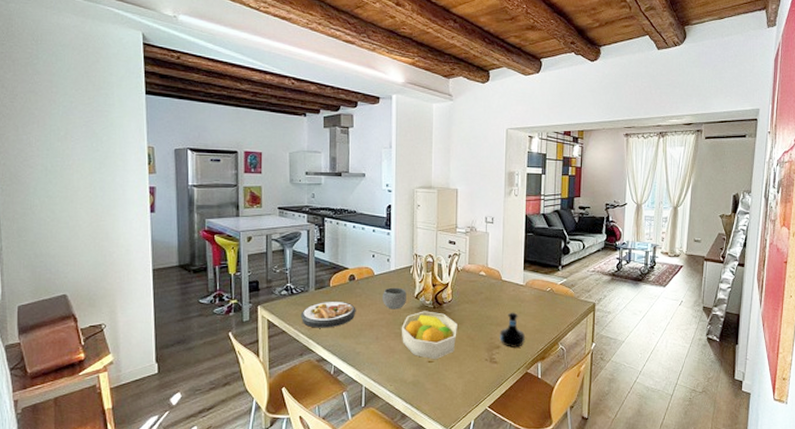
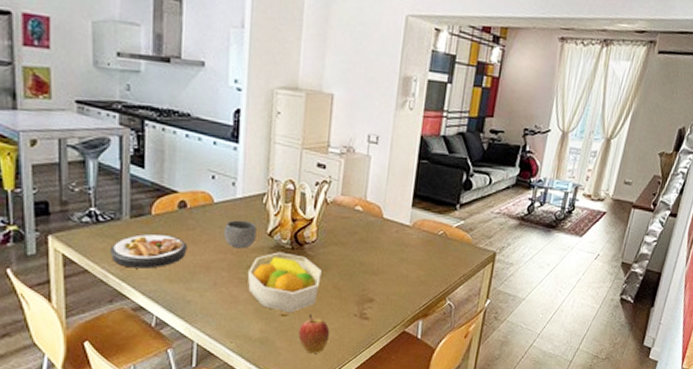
apple: none [443,360,467,393] -> present [299,314,330,353]
tequila bottle: present [499,312,525,347] -> none [374,259,406,302]

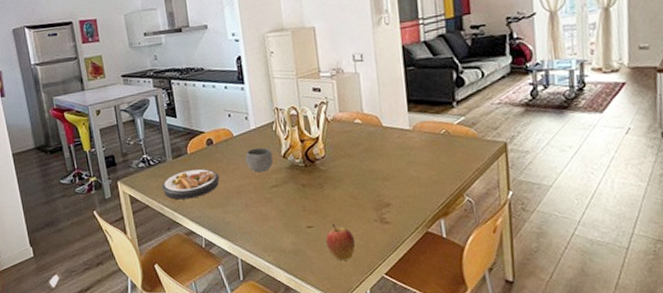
fruit bowl: present [247,252,322,312] -> none [271,170,337,224]

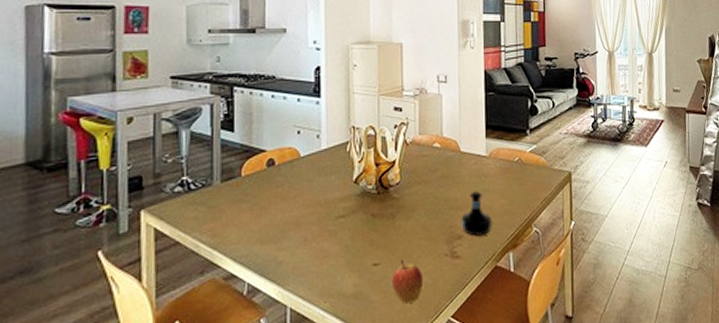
plate: present [161,168,220,200] -> none [201,194,277,234]
bowl: present [245,147,273,173] -> none [310,170,343,200]
tequila bottle: none [388,163,420,204] -> present [461,191,492,236]

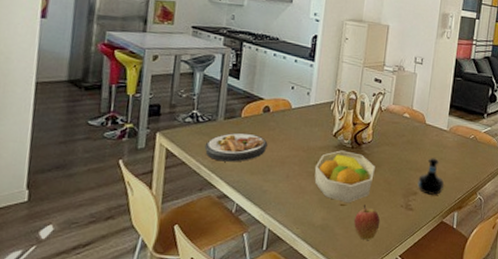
plate: none [201,194,277,234] -> present [204,132,268,162]
fruit bowl: none [336,198,409,261] -> present [314,150,375,202]

